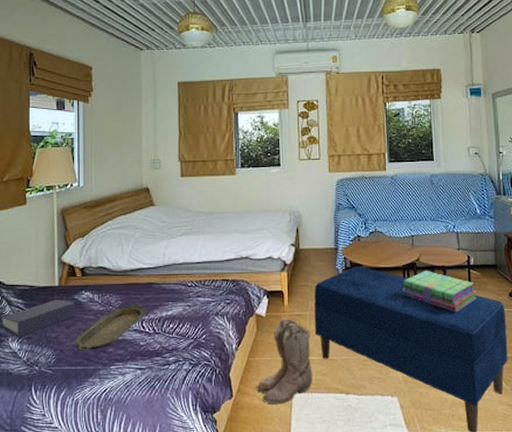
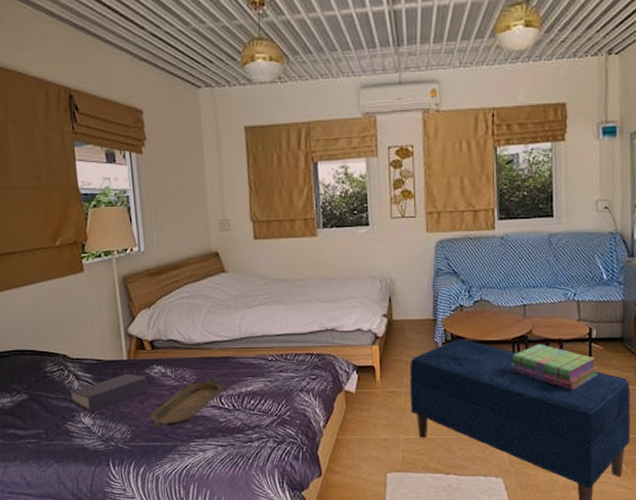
boots: present [256,317,312,404] -> none [346,394,408,483]

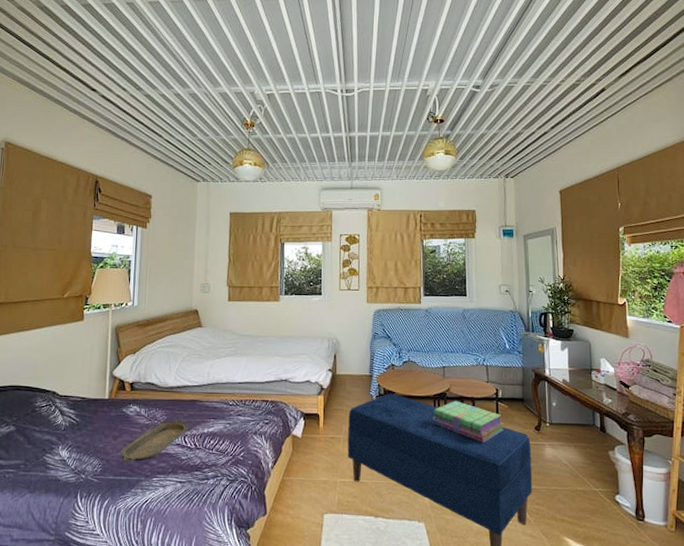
book: present [70,374,149,413] -> none [53,412,124,446]

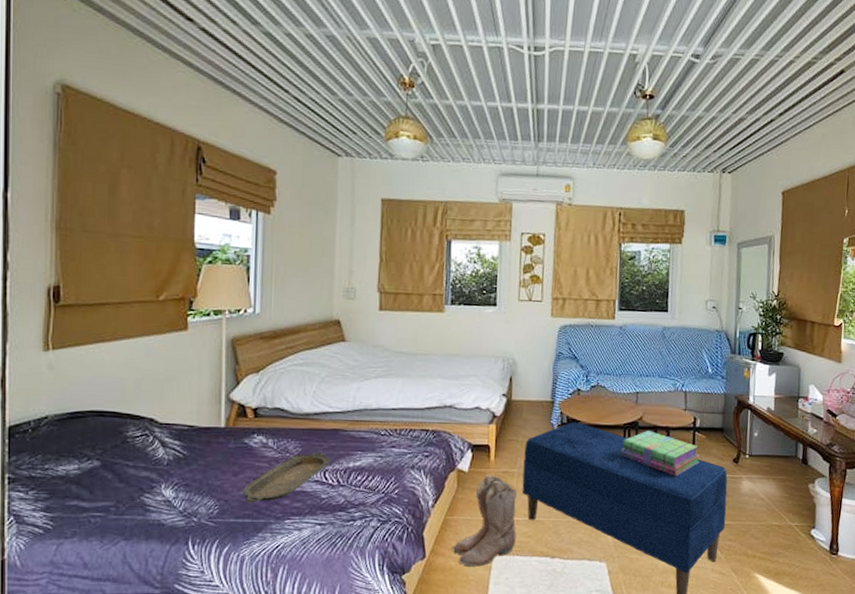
boots: none [289,439,344,524] -> present [452,474,517,567]

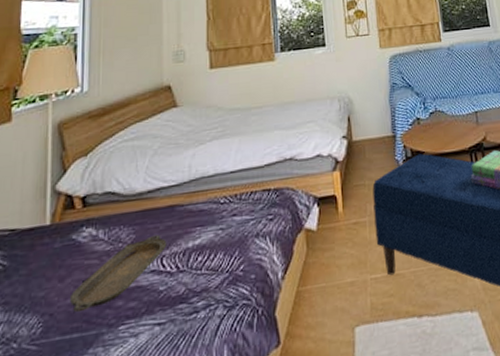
boots: present [452,474,517,567] -> none [309,228,378,347]

